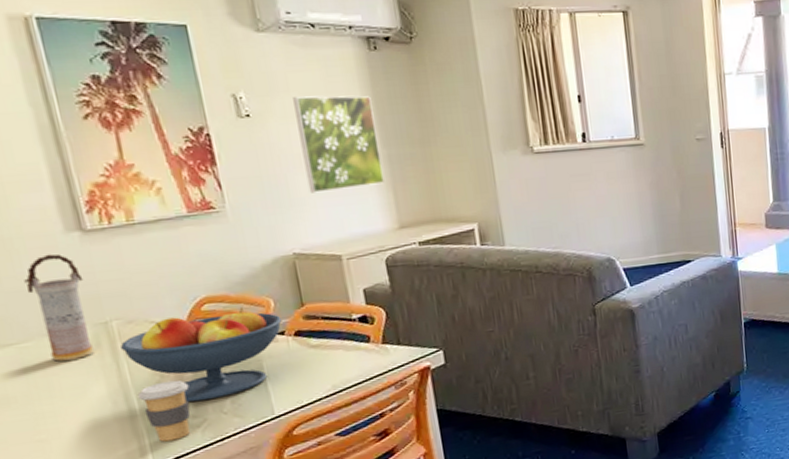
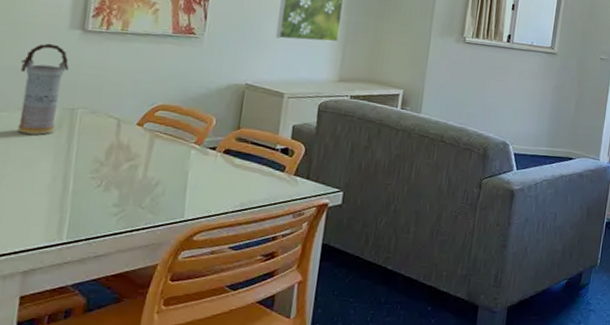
fruit bowl: present [121,306,282,403] -> none [77,115,218,194]
coffee cup: present [137,380,190,442] -> none [74,169,121,223]

